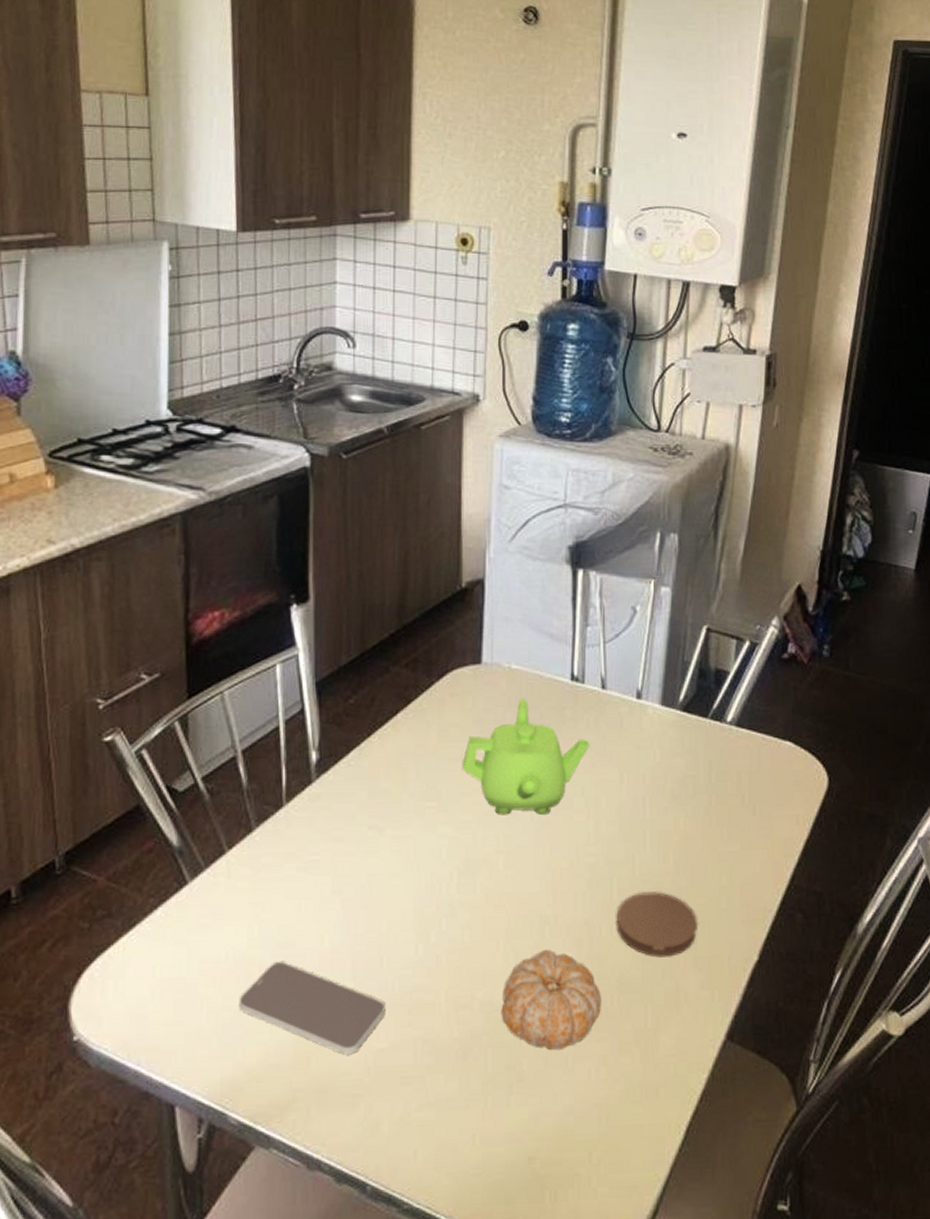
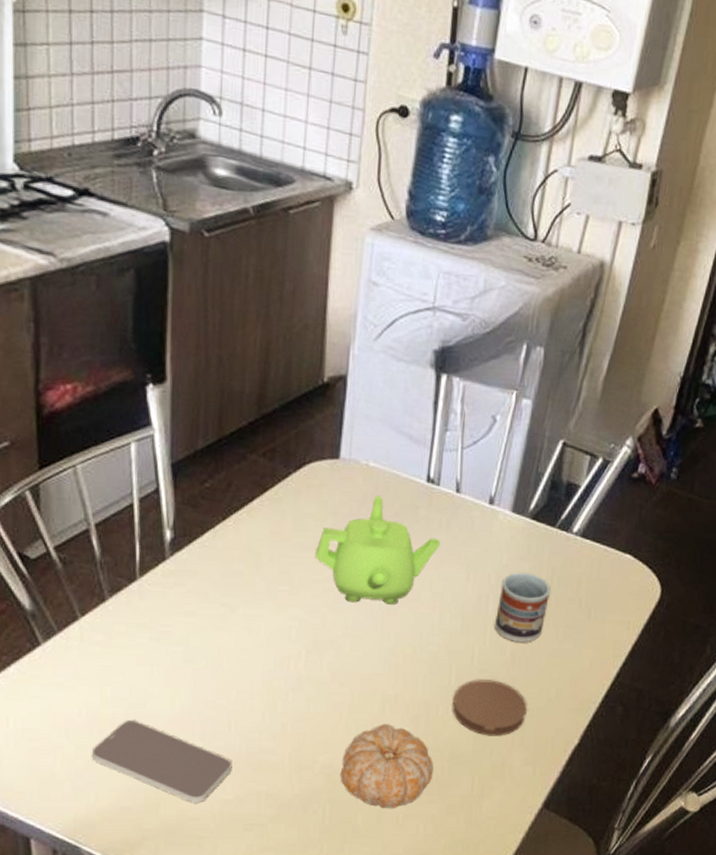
cup: none [654,769,711,848] -> present [495,572,551,643]

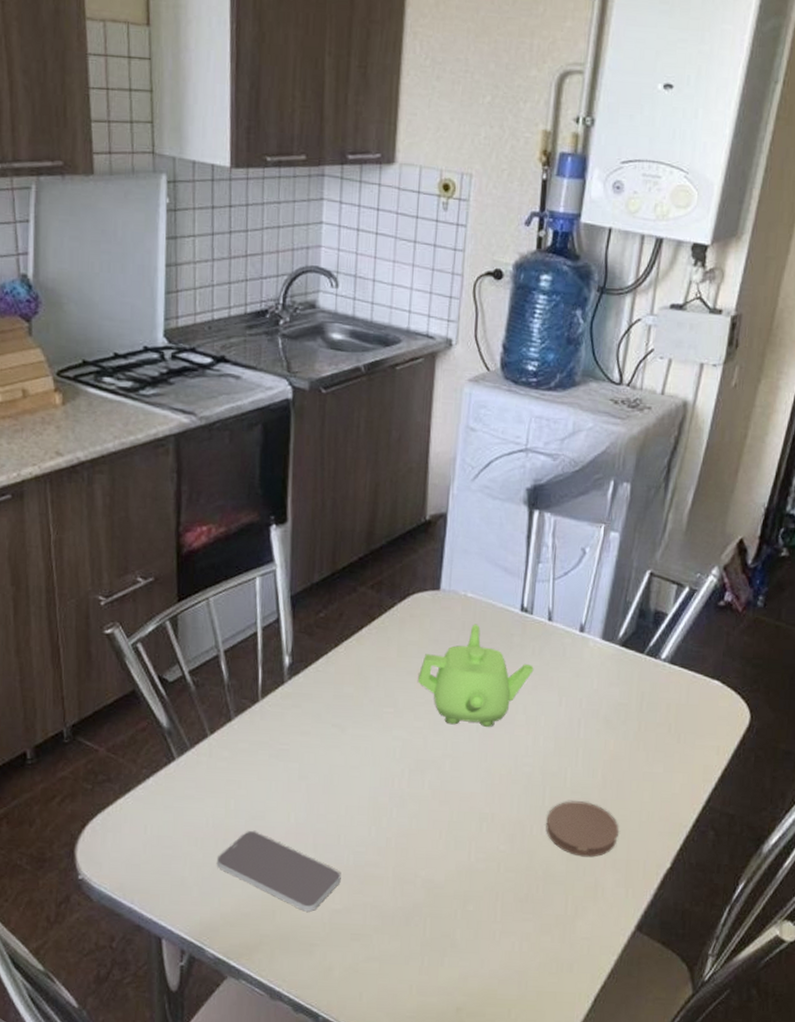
fruit: present [340,724,433,809] -> none [440,842,528,925]
cup: present [495,572,551,643] -> none [586,697,641,766]

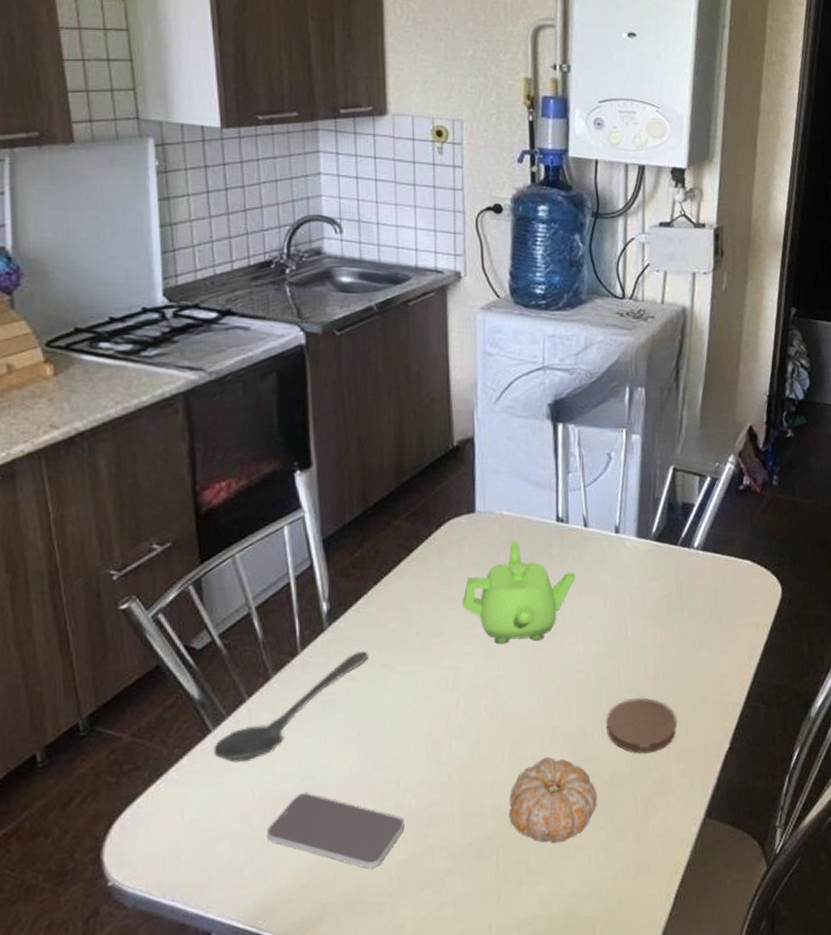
stirrer: none [176,708,323,792] -> present [213,651,368,763]
fruit: none [440,842,528,925] -> present [509,757,597,843]

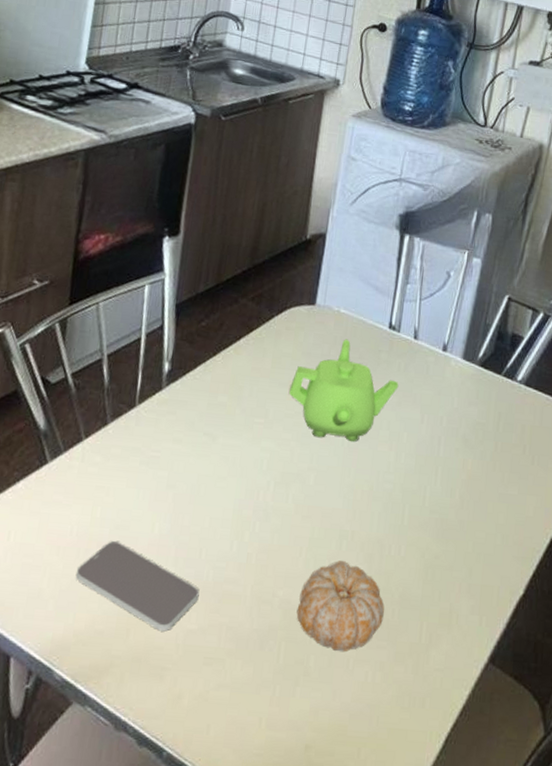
stirrer: present [213,651,368,763] -> none [46,416,196,498]
coaster: present [606,698,677,755] -> none [403,521,474,581]

